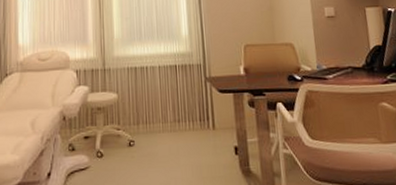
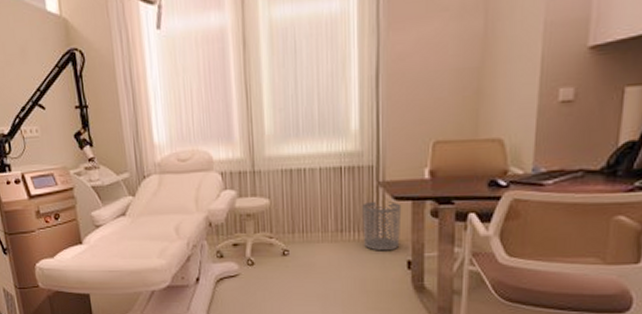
waste bin: none [194,94,227,139] -> present [362,201,402,251]

